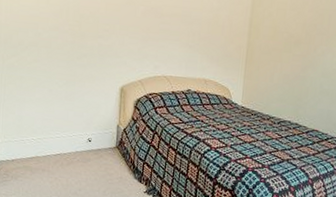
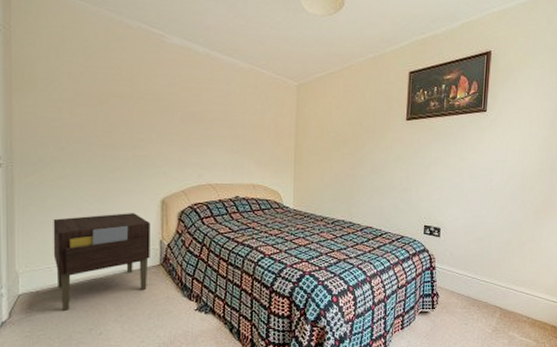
nightstand: none [27,97,110,180] -> present [53,213,151,310]

